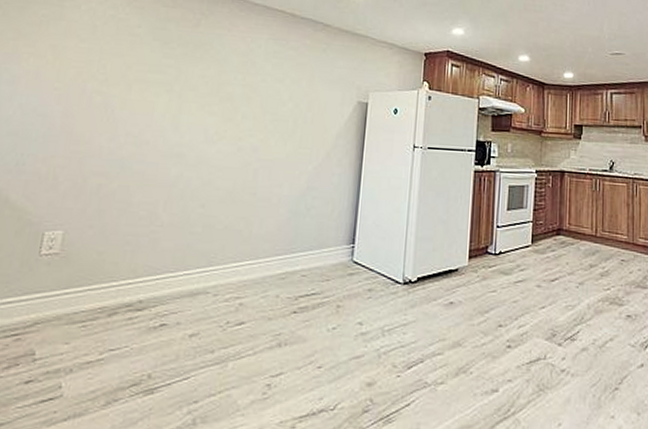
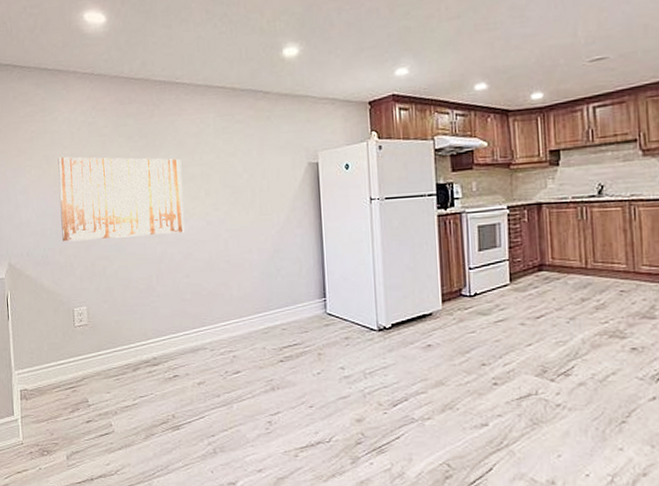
wall art: none [50,50,222,156] -> present [58,157,185,242]

